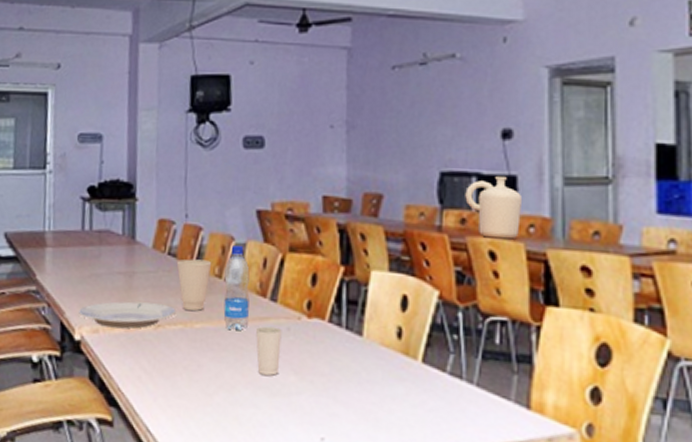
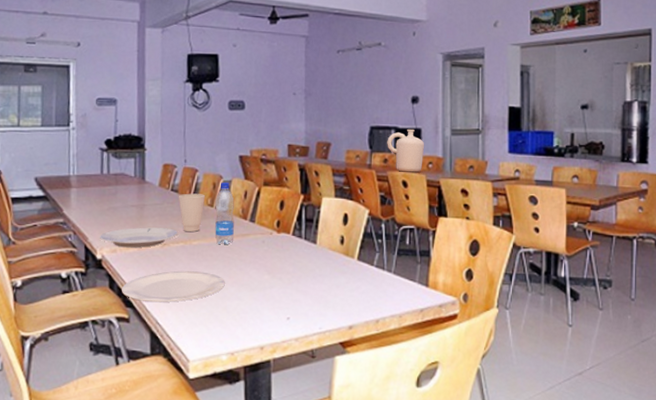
plate: none [104,362,237,405] -> present [122,271,225,303]
cup: present [256,326,282,376] -> none [239,240,259,276]

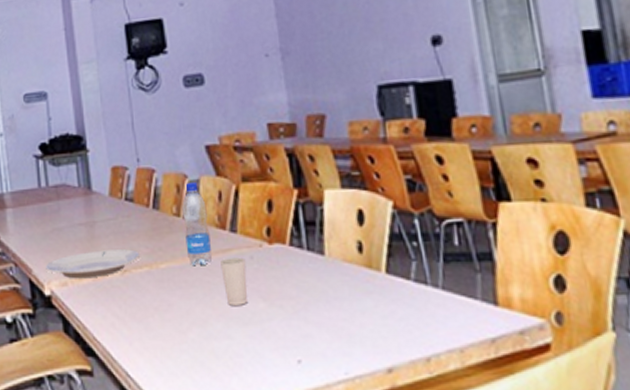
plate: present [122,271,225,303] -> none [79,303,208,349]
cup: present [178,193,206,232] -> none [134,200,169,253]
cup: none [239,240,259,276] -> present [220,257,248,305]
water jug: present [387,128,425,173] -> none [404,81,462,143]

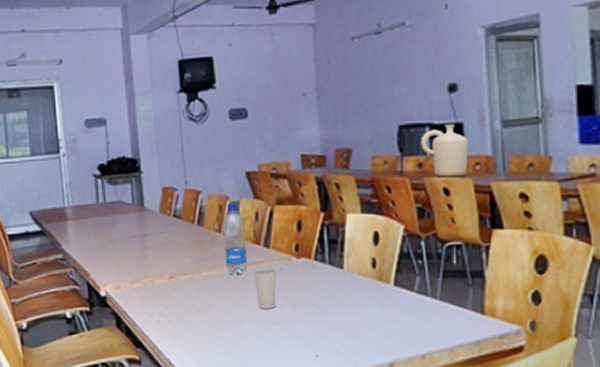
plate: present [44,249,141,279] -> none [101,259,186,283]
water jug: none [404,81,462,143] -> present [421,124,469,177]

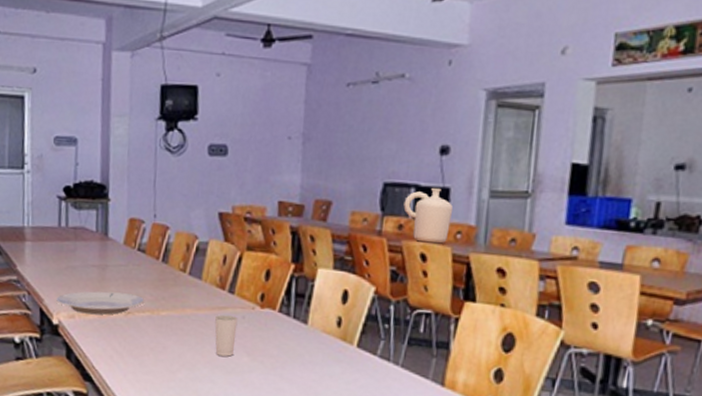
plate: none [101,259,186,283] -> present [55,291,145,315]
bottle: present [223,203,248,275] -> none [186,243,211,319]

